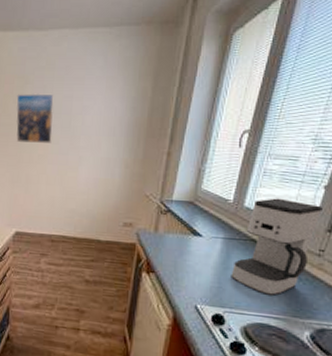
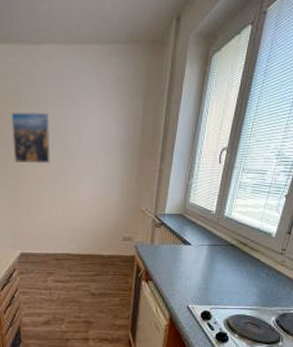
coffee maker: present [231,198,324,296] -> none [215,207,285,290]

